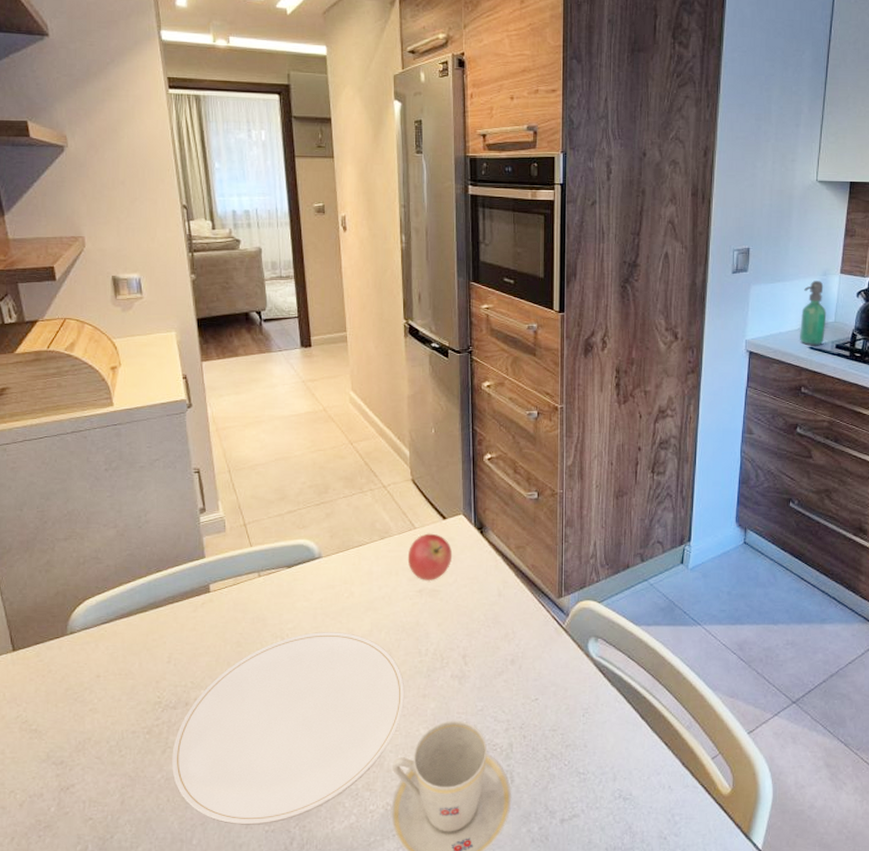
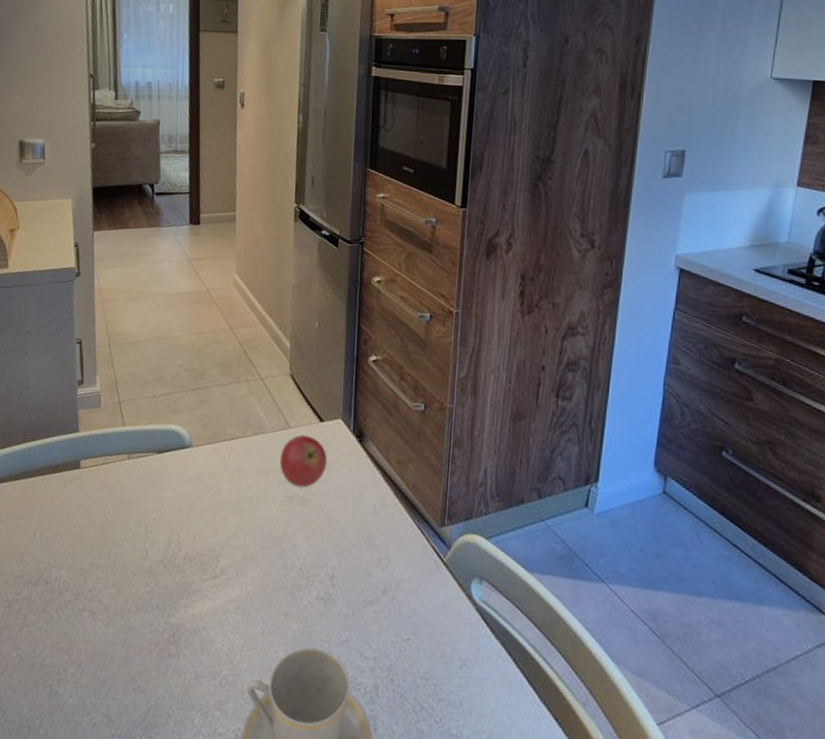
plate: present [172,632,405,825] -> none [27,526,266,727]
soap dispenser: present [799,281,827,346] -> none [742,192,778,269]

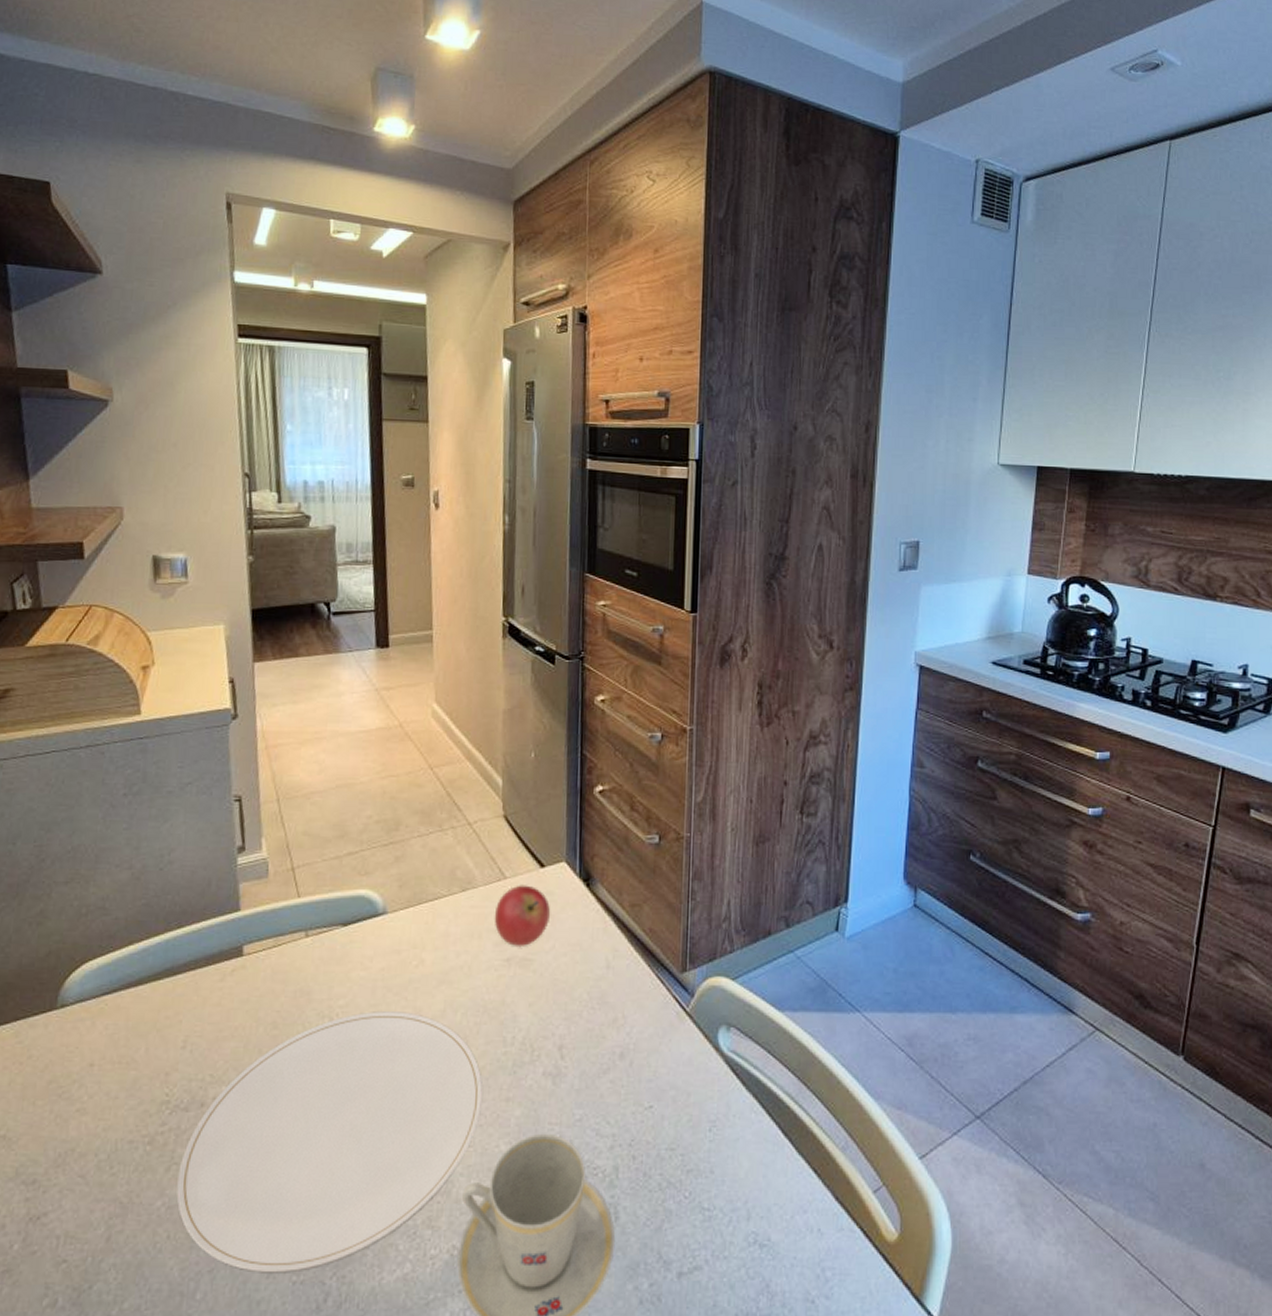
plate: none [27,526,266,727] -> present [176,1011,483,1273]

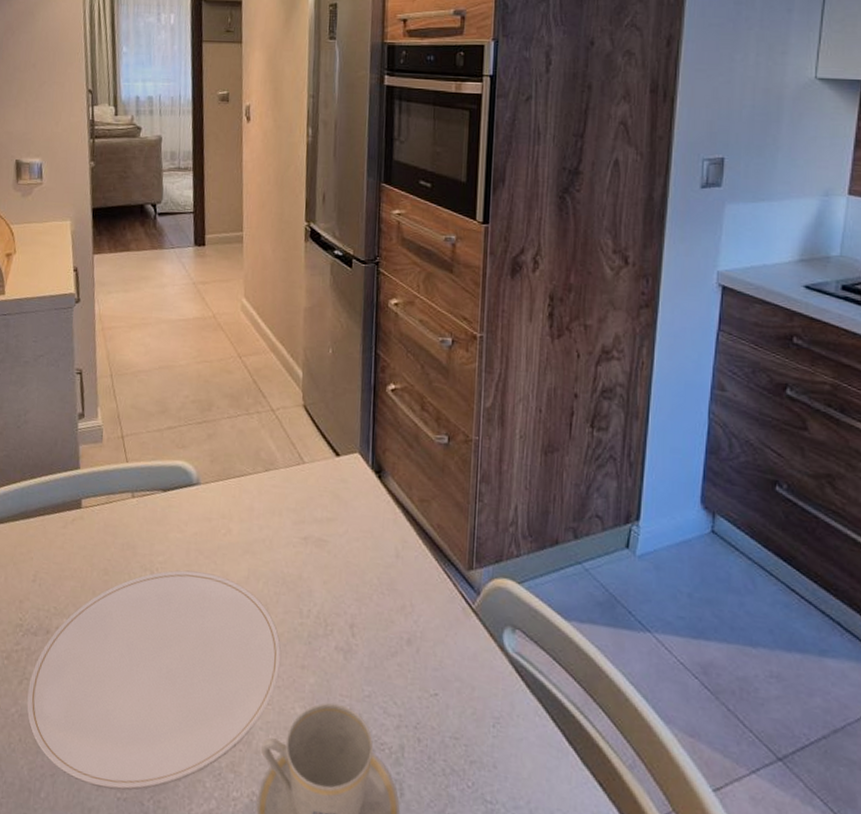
fruit: present [494,885,551,946] -> none [293,470,345,528]

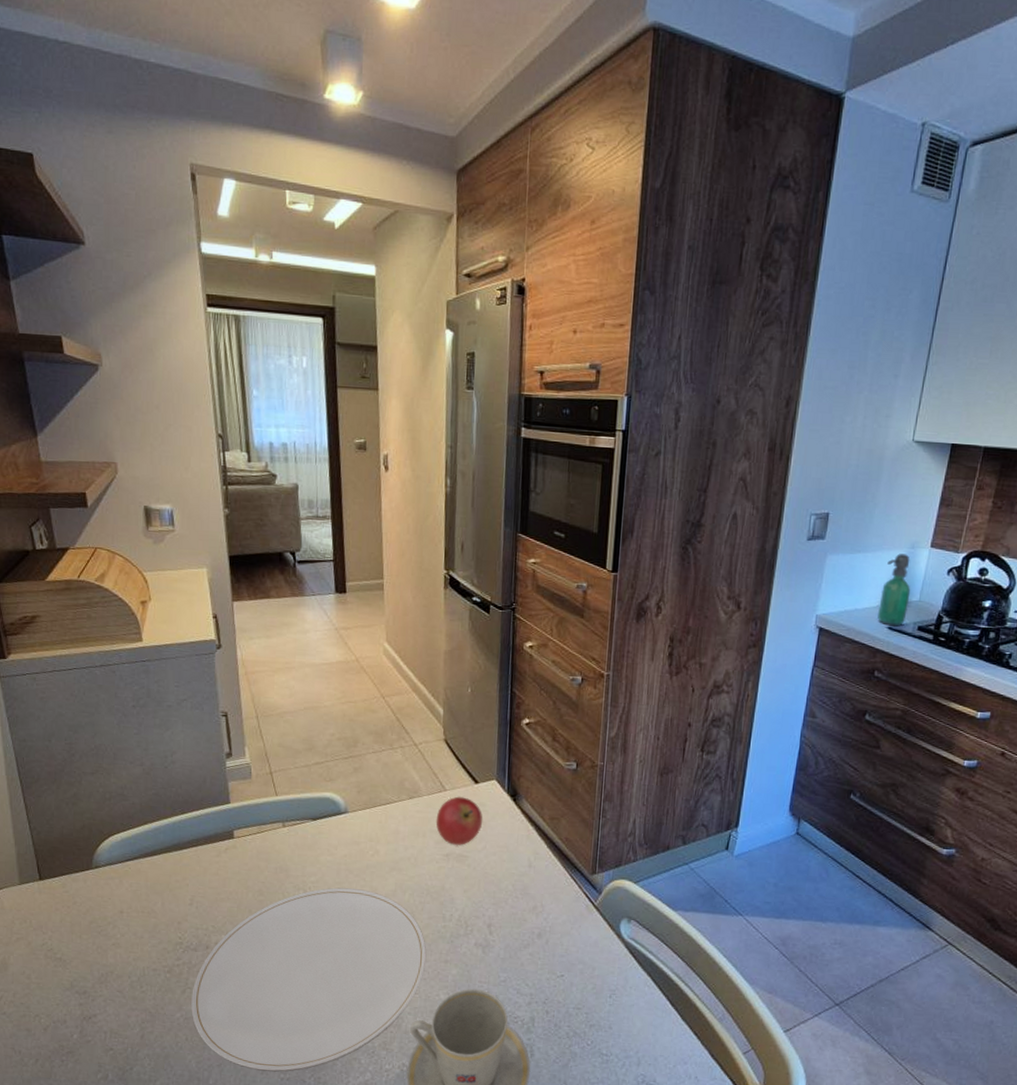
fruit: none [293,470,345,528] -> present [436,796,483,845]
soap dispenser: none [790,202,829,285] -> present [877,553,911,627]

